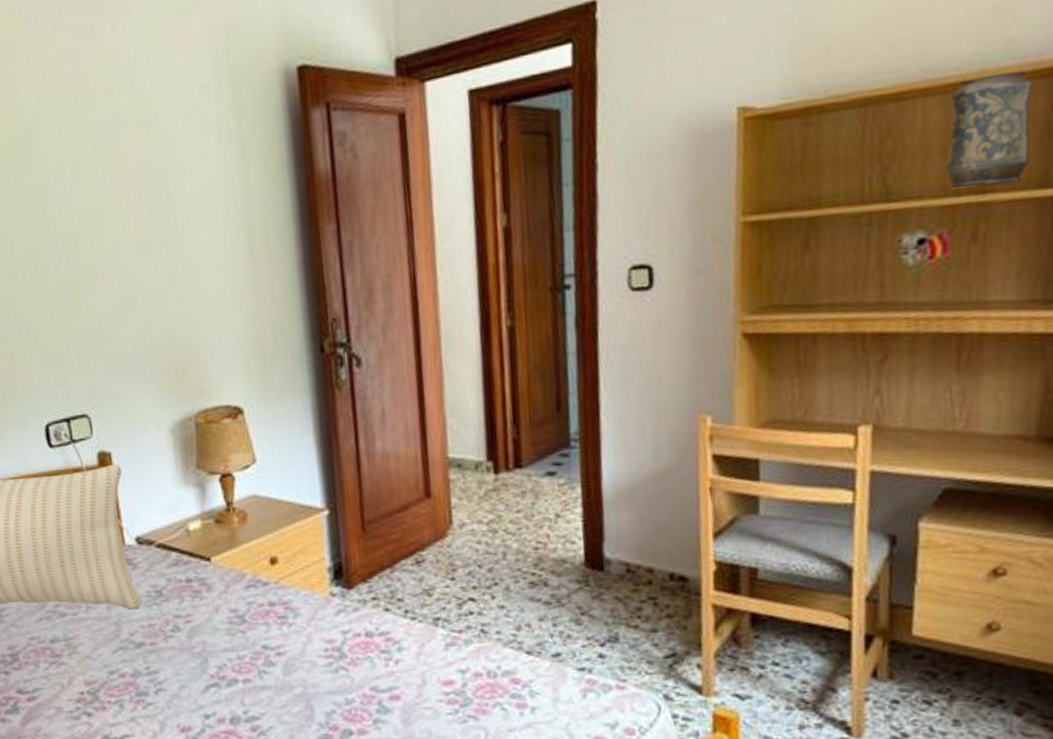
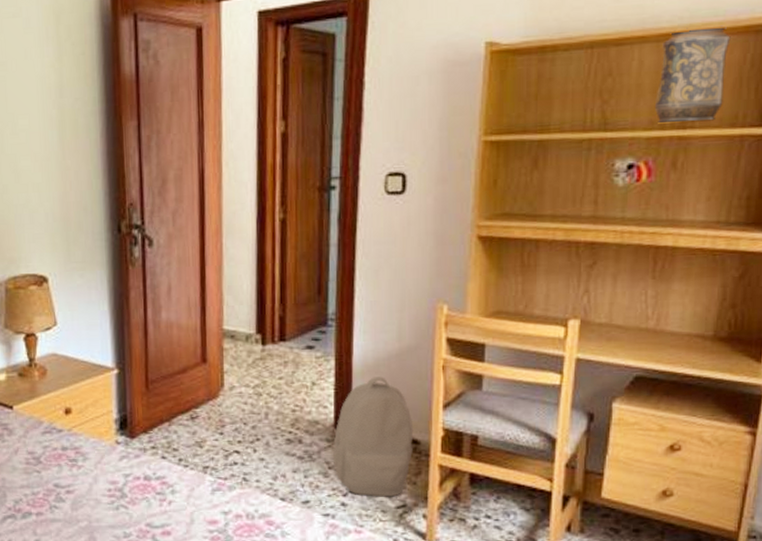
backpack: none [584,504,680,646] -> present [333,377,414,497]

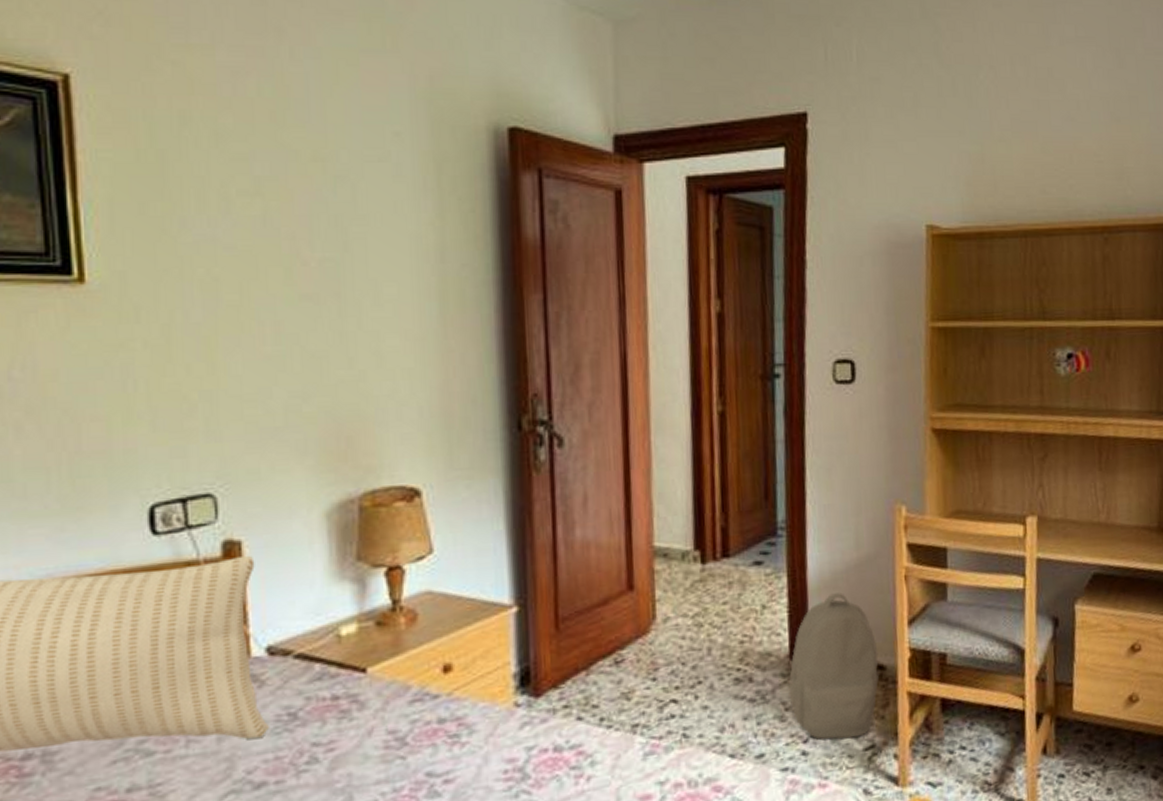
decorative vase: present [655,25,731,123] -> none [1086,222,1144,314]

